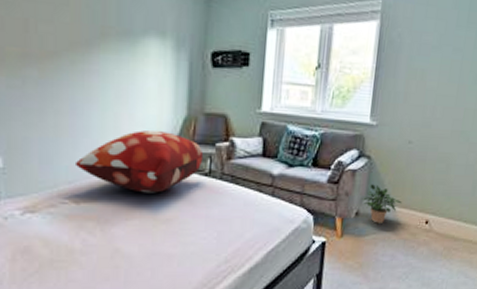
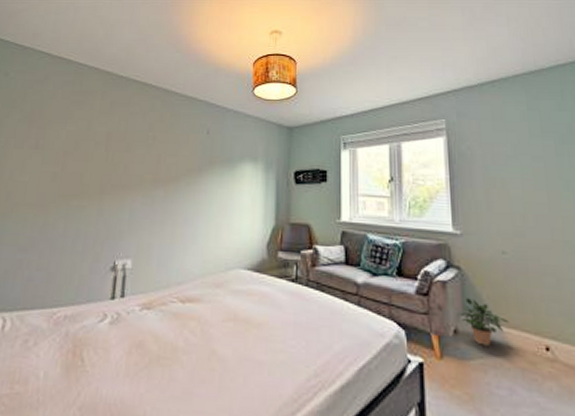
decorative pillow: present [74,130,204,193] -> none [183,238,290,297]

